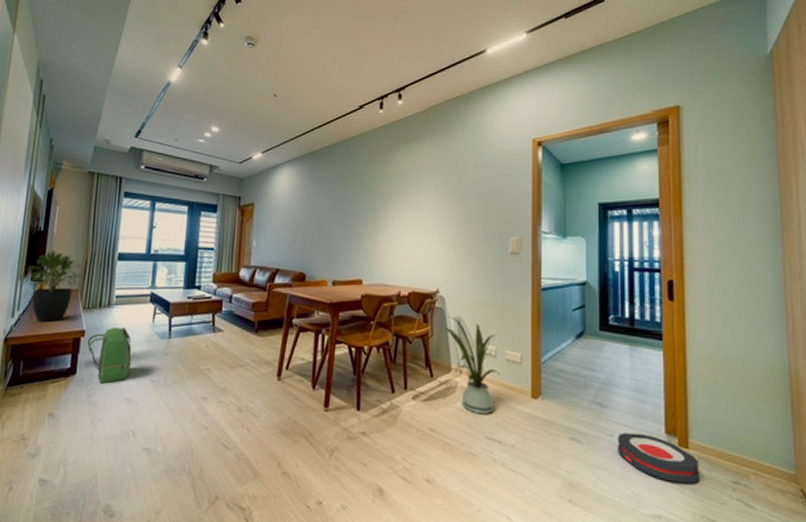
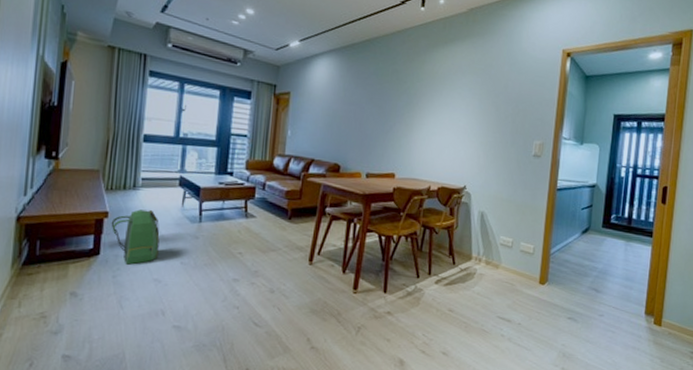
potted plant: present [23,251,83,323] -> none [36,128,105,202]
house plant: present [445,317,501,415] -> none [469,211,515,298]
robot vacuum: present [617,432,699,484] -> none [605,313,668,354]

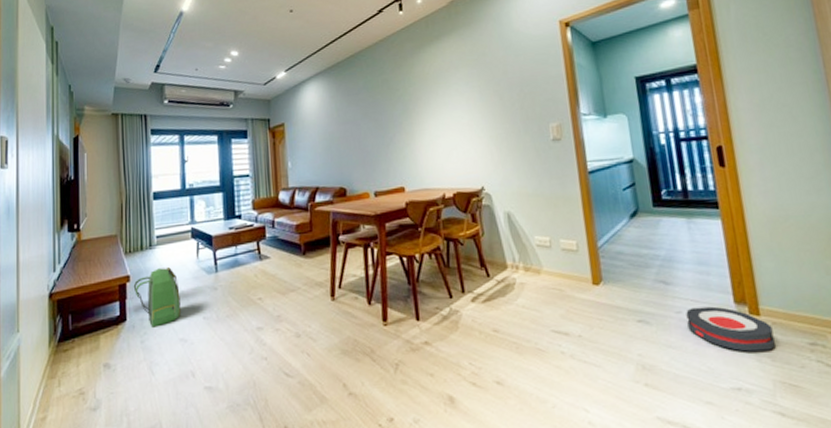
robot vacuum: none [605,313,668,354] -> present [686,306,776,352]

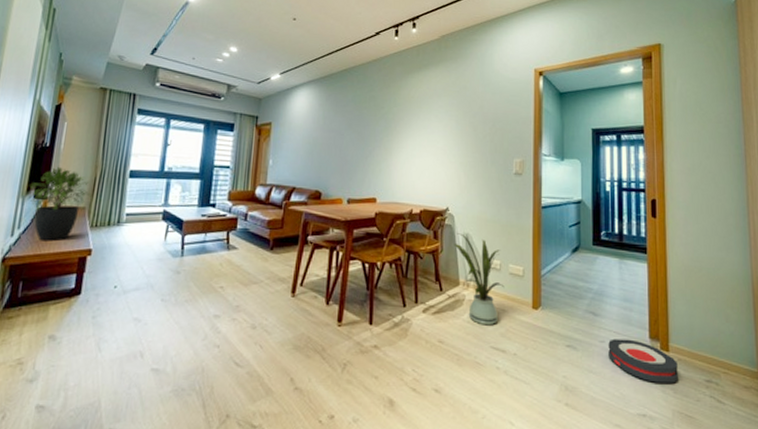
potted plant: none [60,198,120,273] -> present [26,167,91,241]
backpack: present [133,267,181,327] -> none [93,246,142,304]
house plant: none [495,212,558,309] -> present [454,233,505,326]

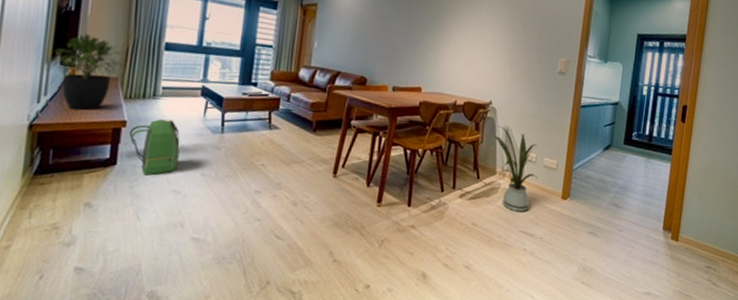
backpack: none [93,246,142,304] -> present [129,119,180,175]
robot vacuum: present [608,338,678,383] -> none [625,228,684,268]

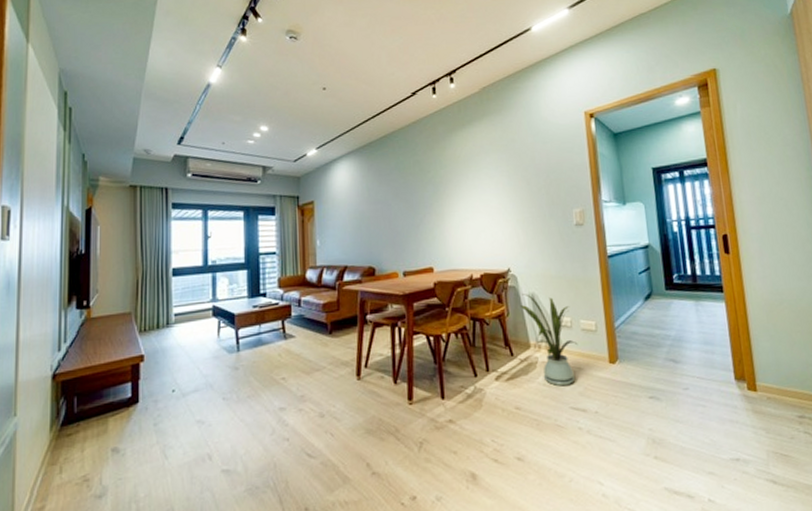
potted plant: present [51,34,124,111] -> none [67,274,135,353]
backpack: present [129,119,180,175] -> none [147,347,199,409]

